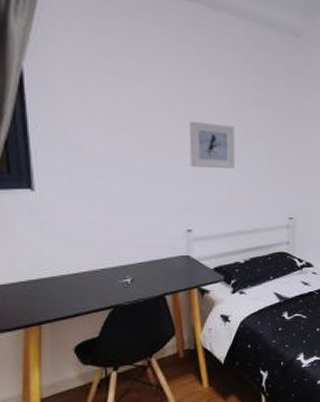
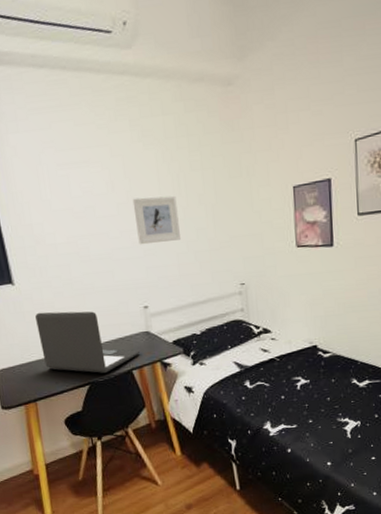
laptop: none [56,224,176,296] -> present [35,311,140,373]

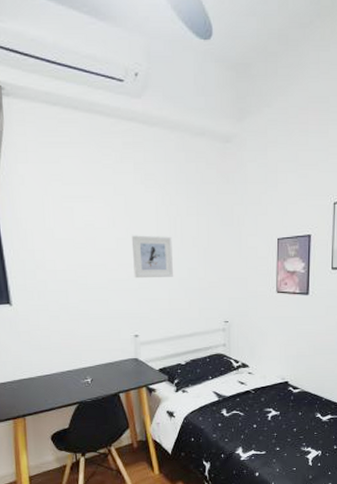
laptop: present [35,311,140,373] -> none [30,333,127,394]

